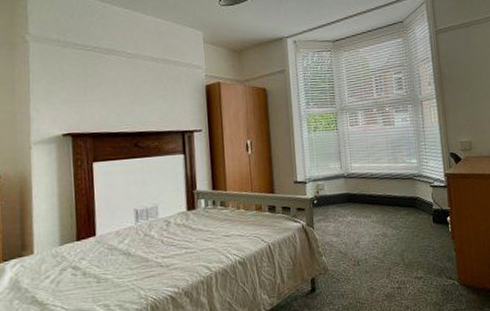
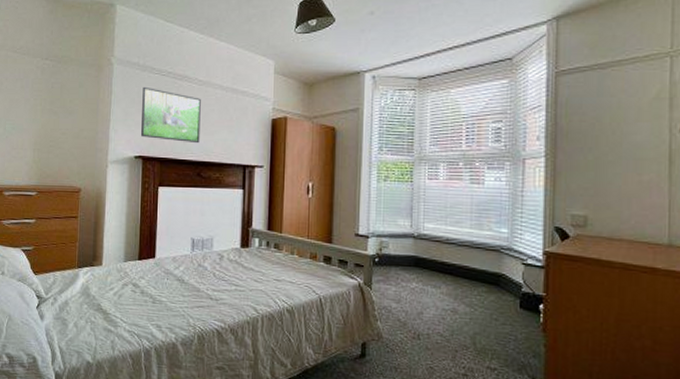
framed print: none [65,62,134,115] -> present [141,86,201,144]

